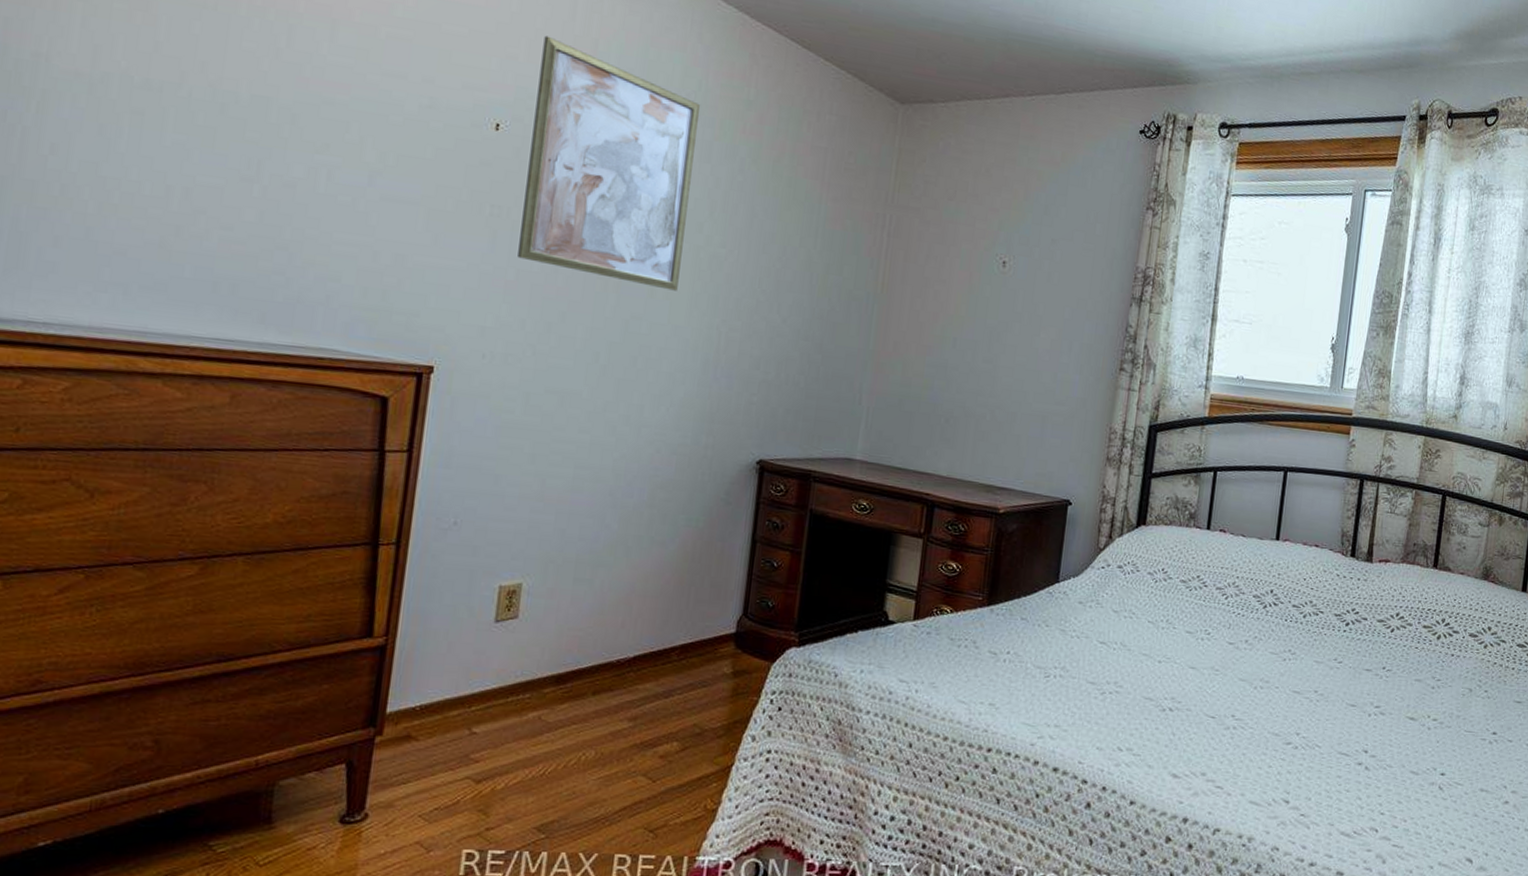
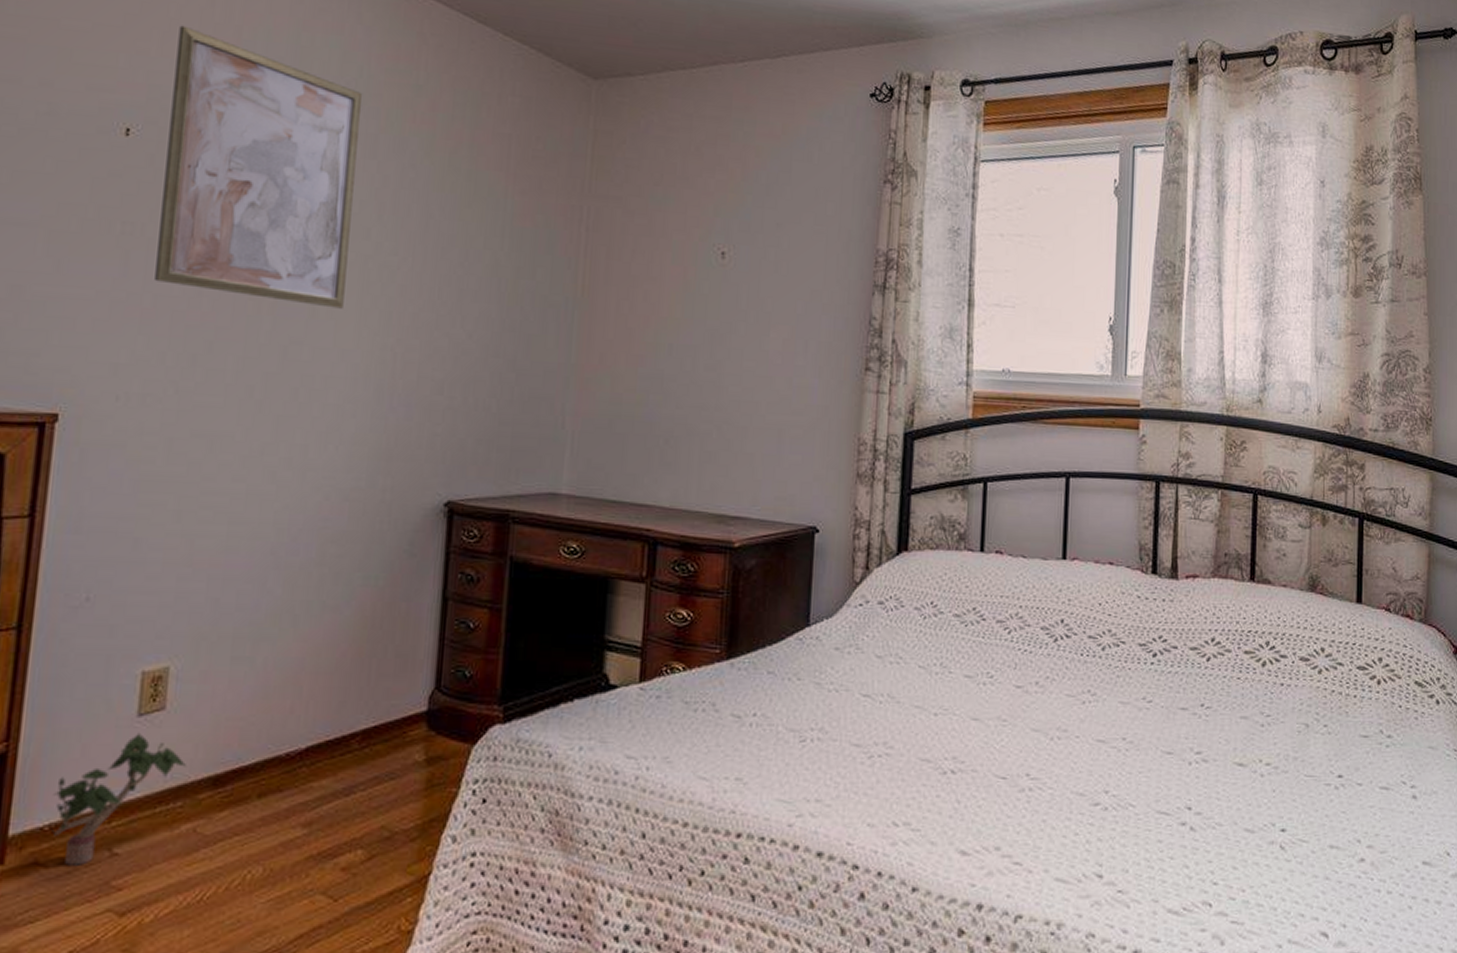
potted plant: none [421,635,534,740] -> present [50,732,186,866]

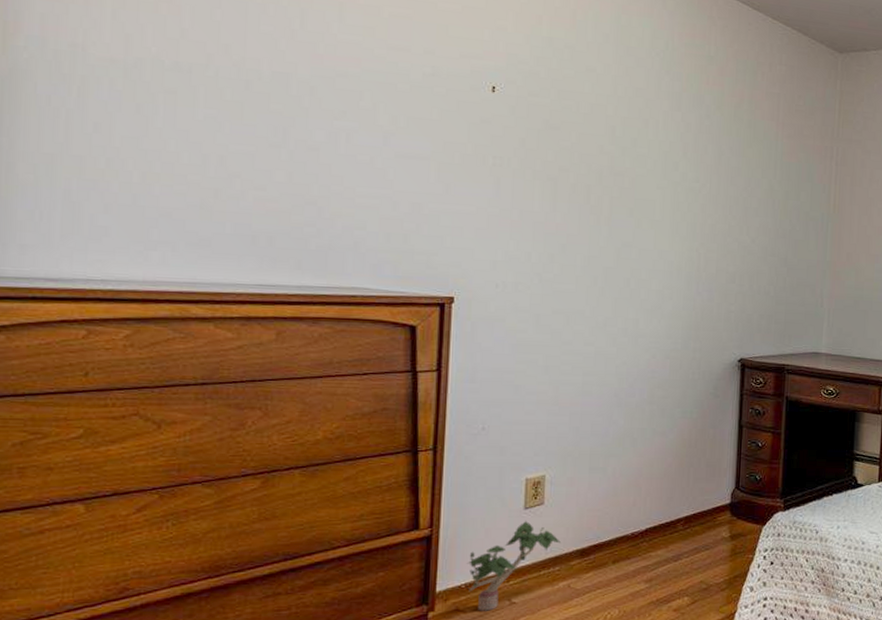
wall art: present [155,25,363,309] -> none [520,8,669,221]

